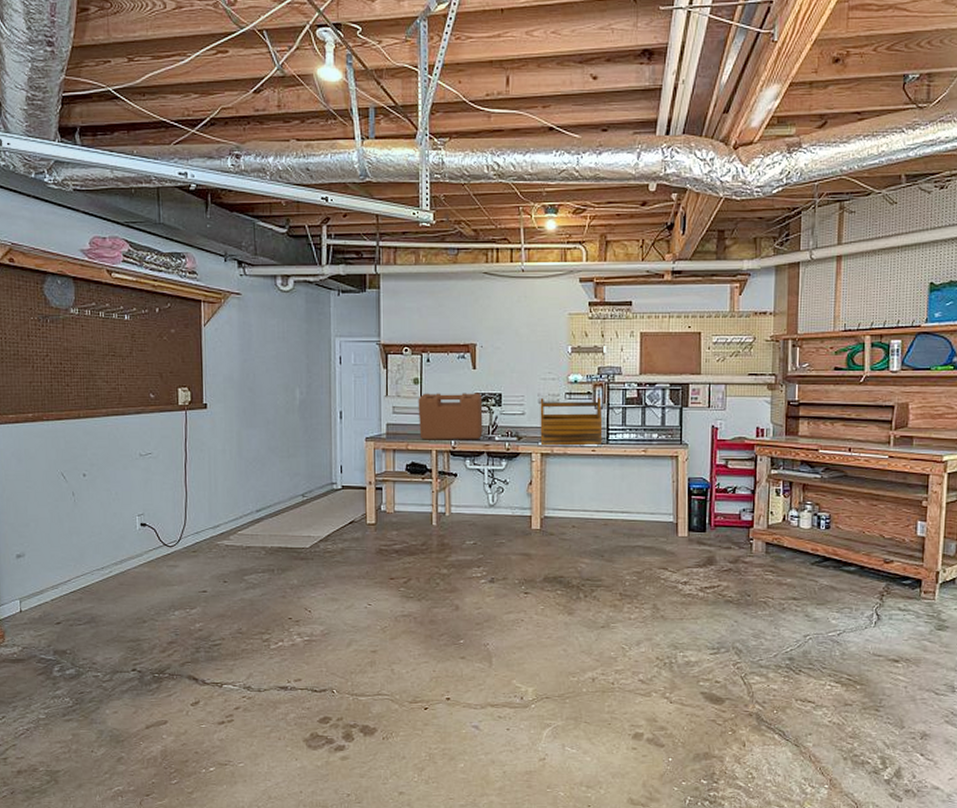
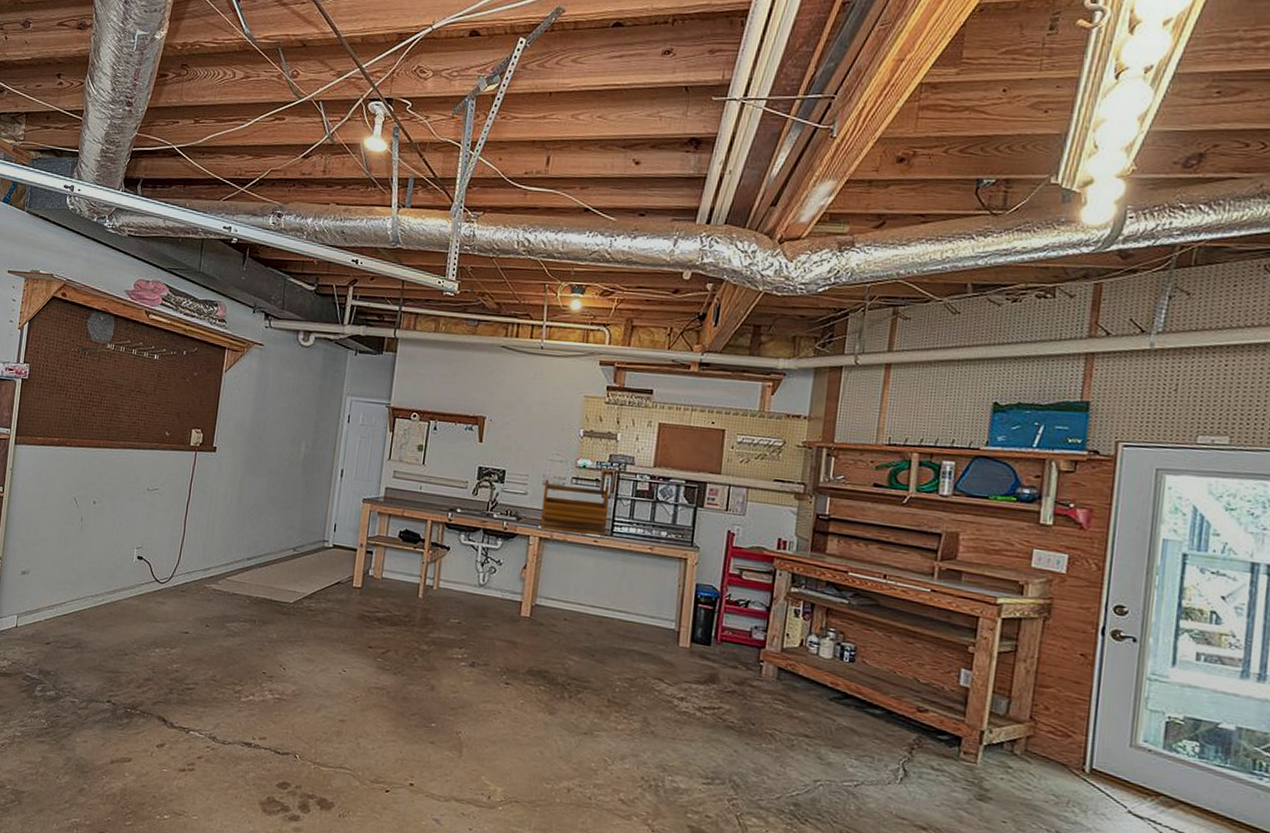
tool box: present [418,393,483,442] -> none [417,460,485,515]

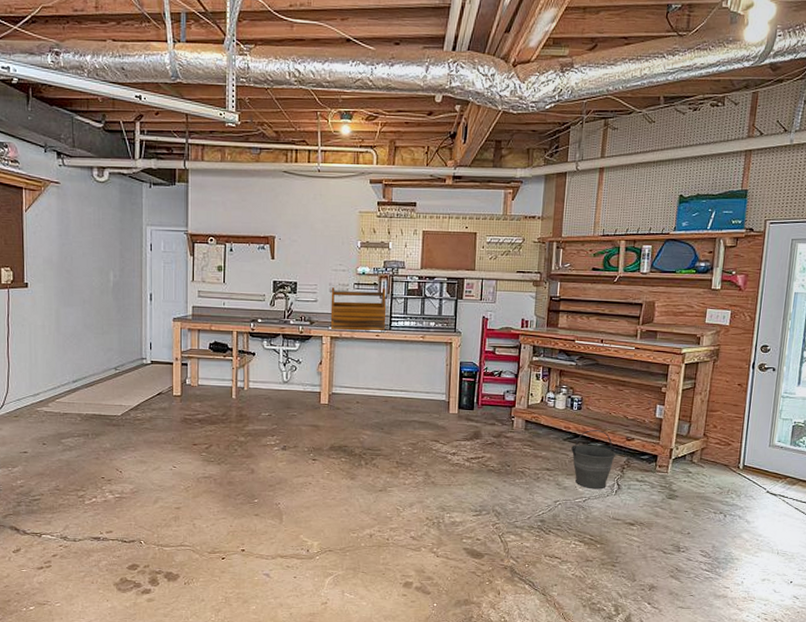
bucket: none [839,690,903,773] -> present [571,430,617,489]

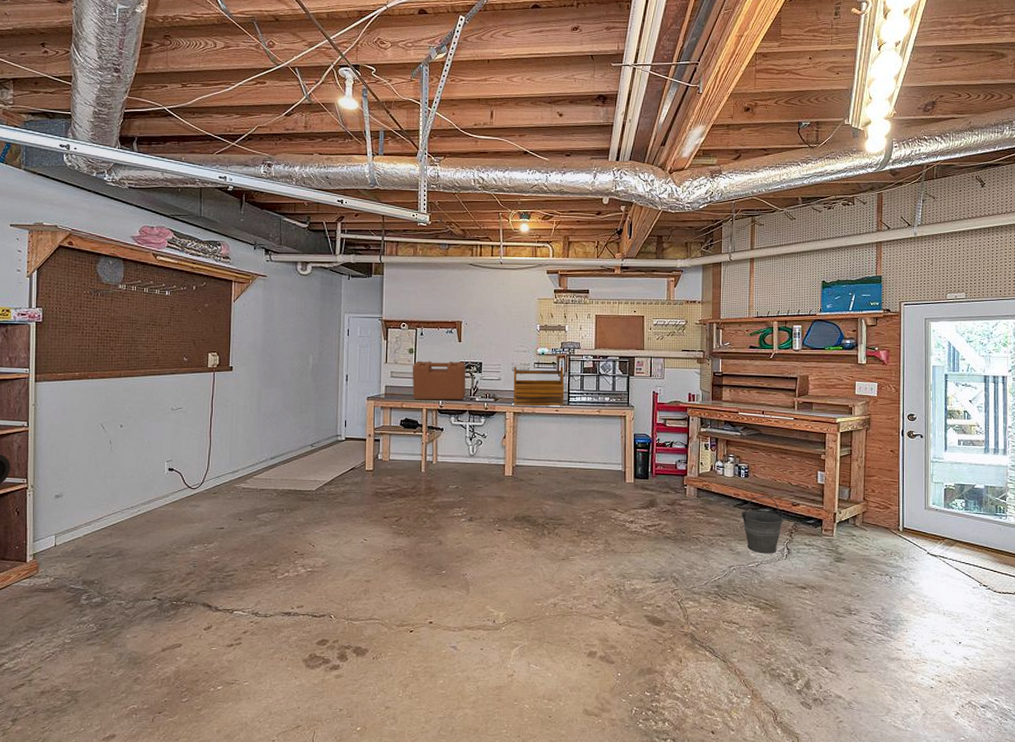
tool box: none [221,279,280,323] -> present [412,361,466,401]

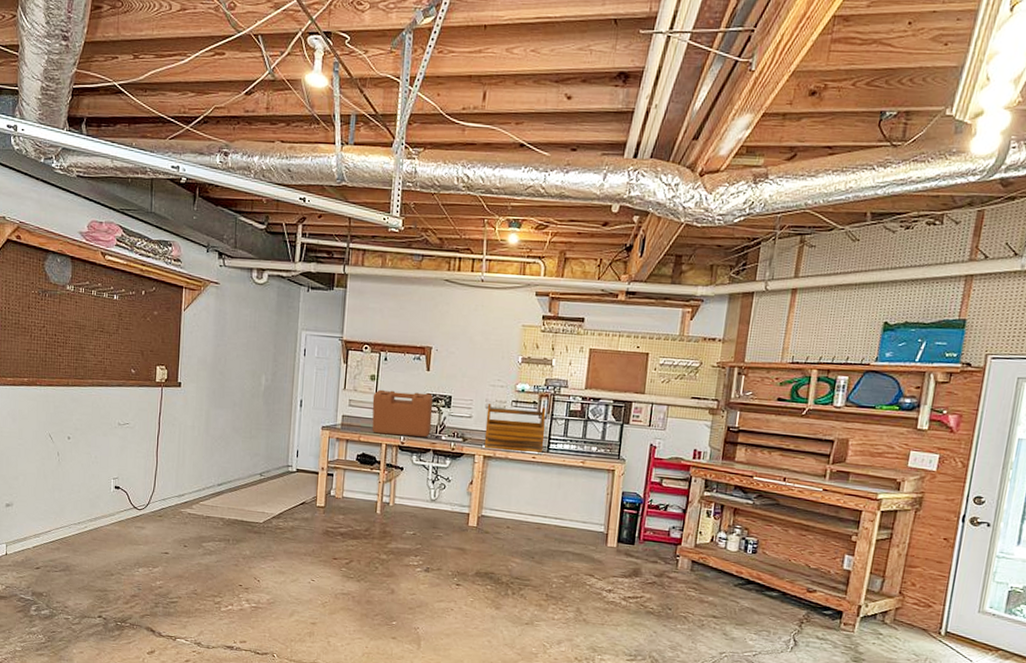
bucket: present [742,496,784,554] -> none [742,577,795,644]

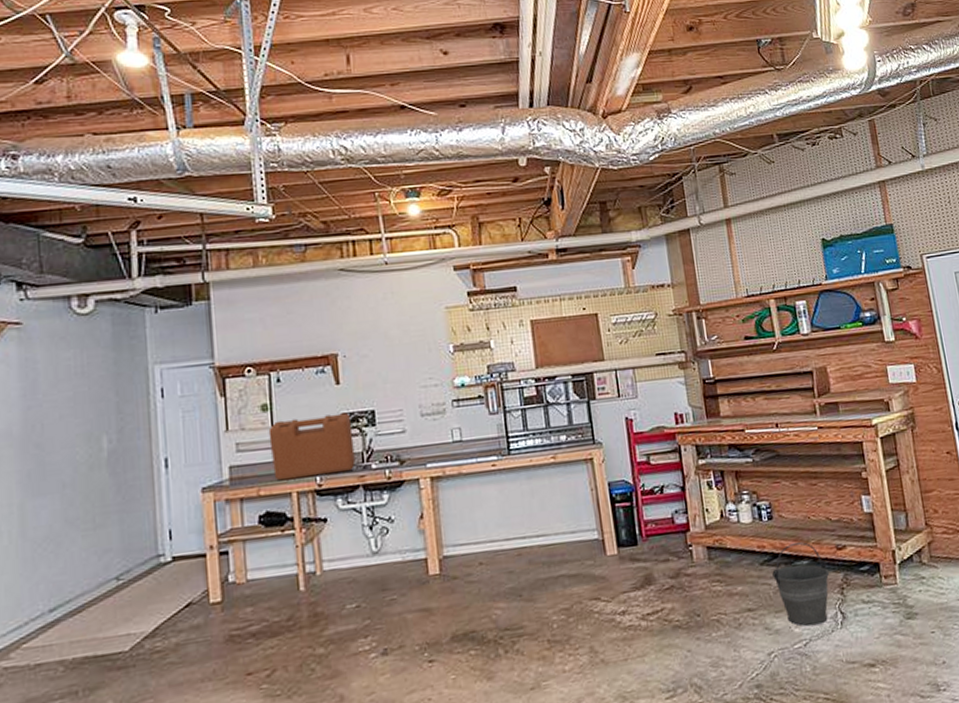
toolbox: present [484,404,546,453] -> none [422,400,503,468]
bucket: none [742,577,795,644] -> present [772,542,830,626]

